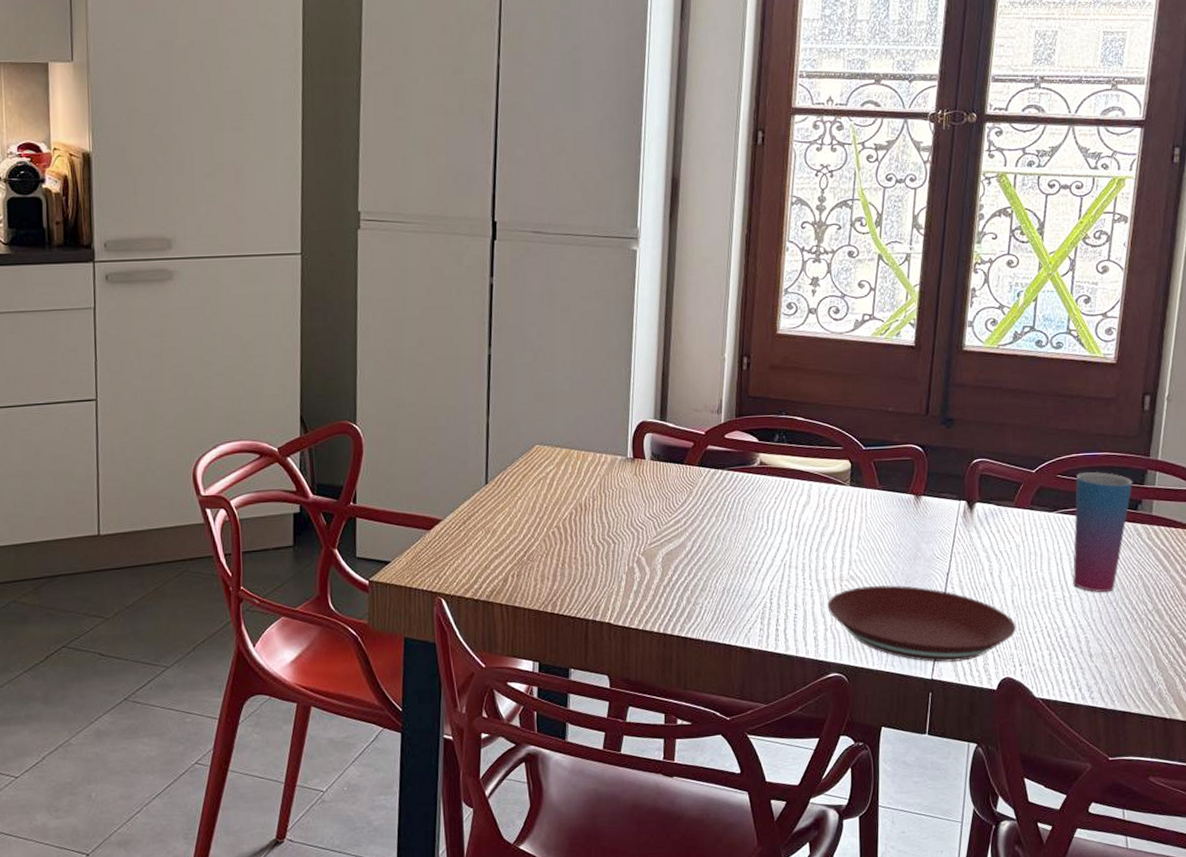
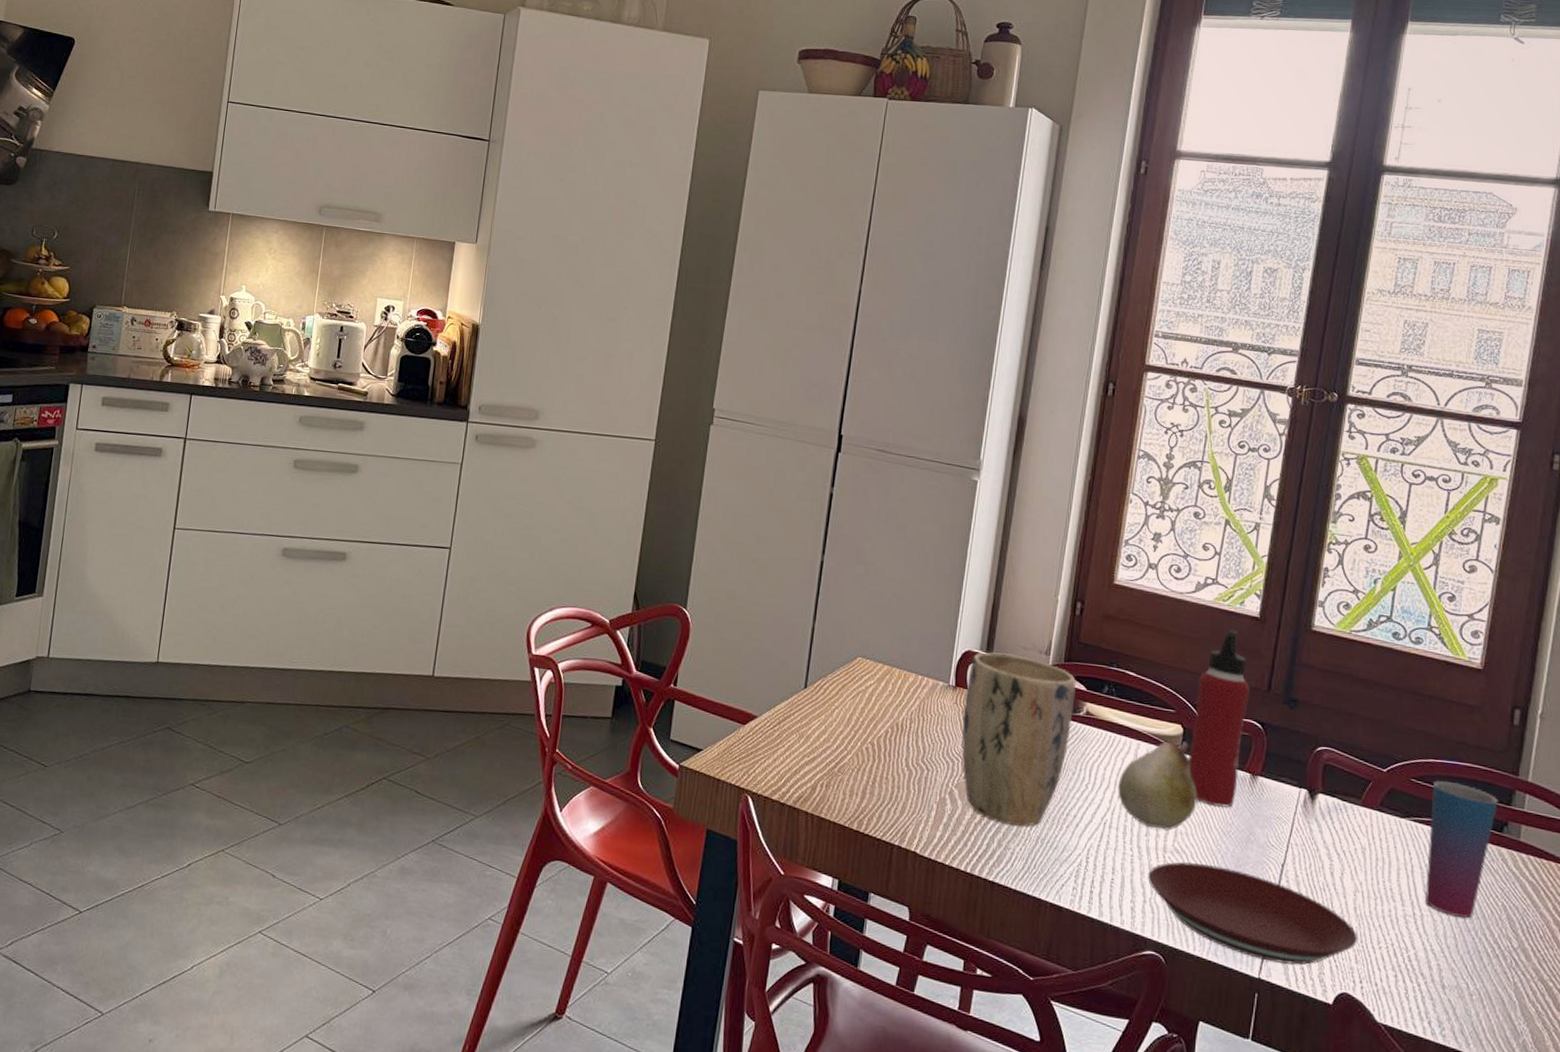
plant pot: none [642,418,749,582] -> present [961,652,1077,827]
fruit: none [794,474,868,562] -> present [1118,740,1197,831]
water bottle: none [857,361,910,531] -> present [1188,629,1250,807]

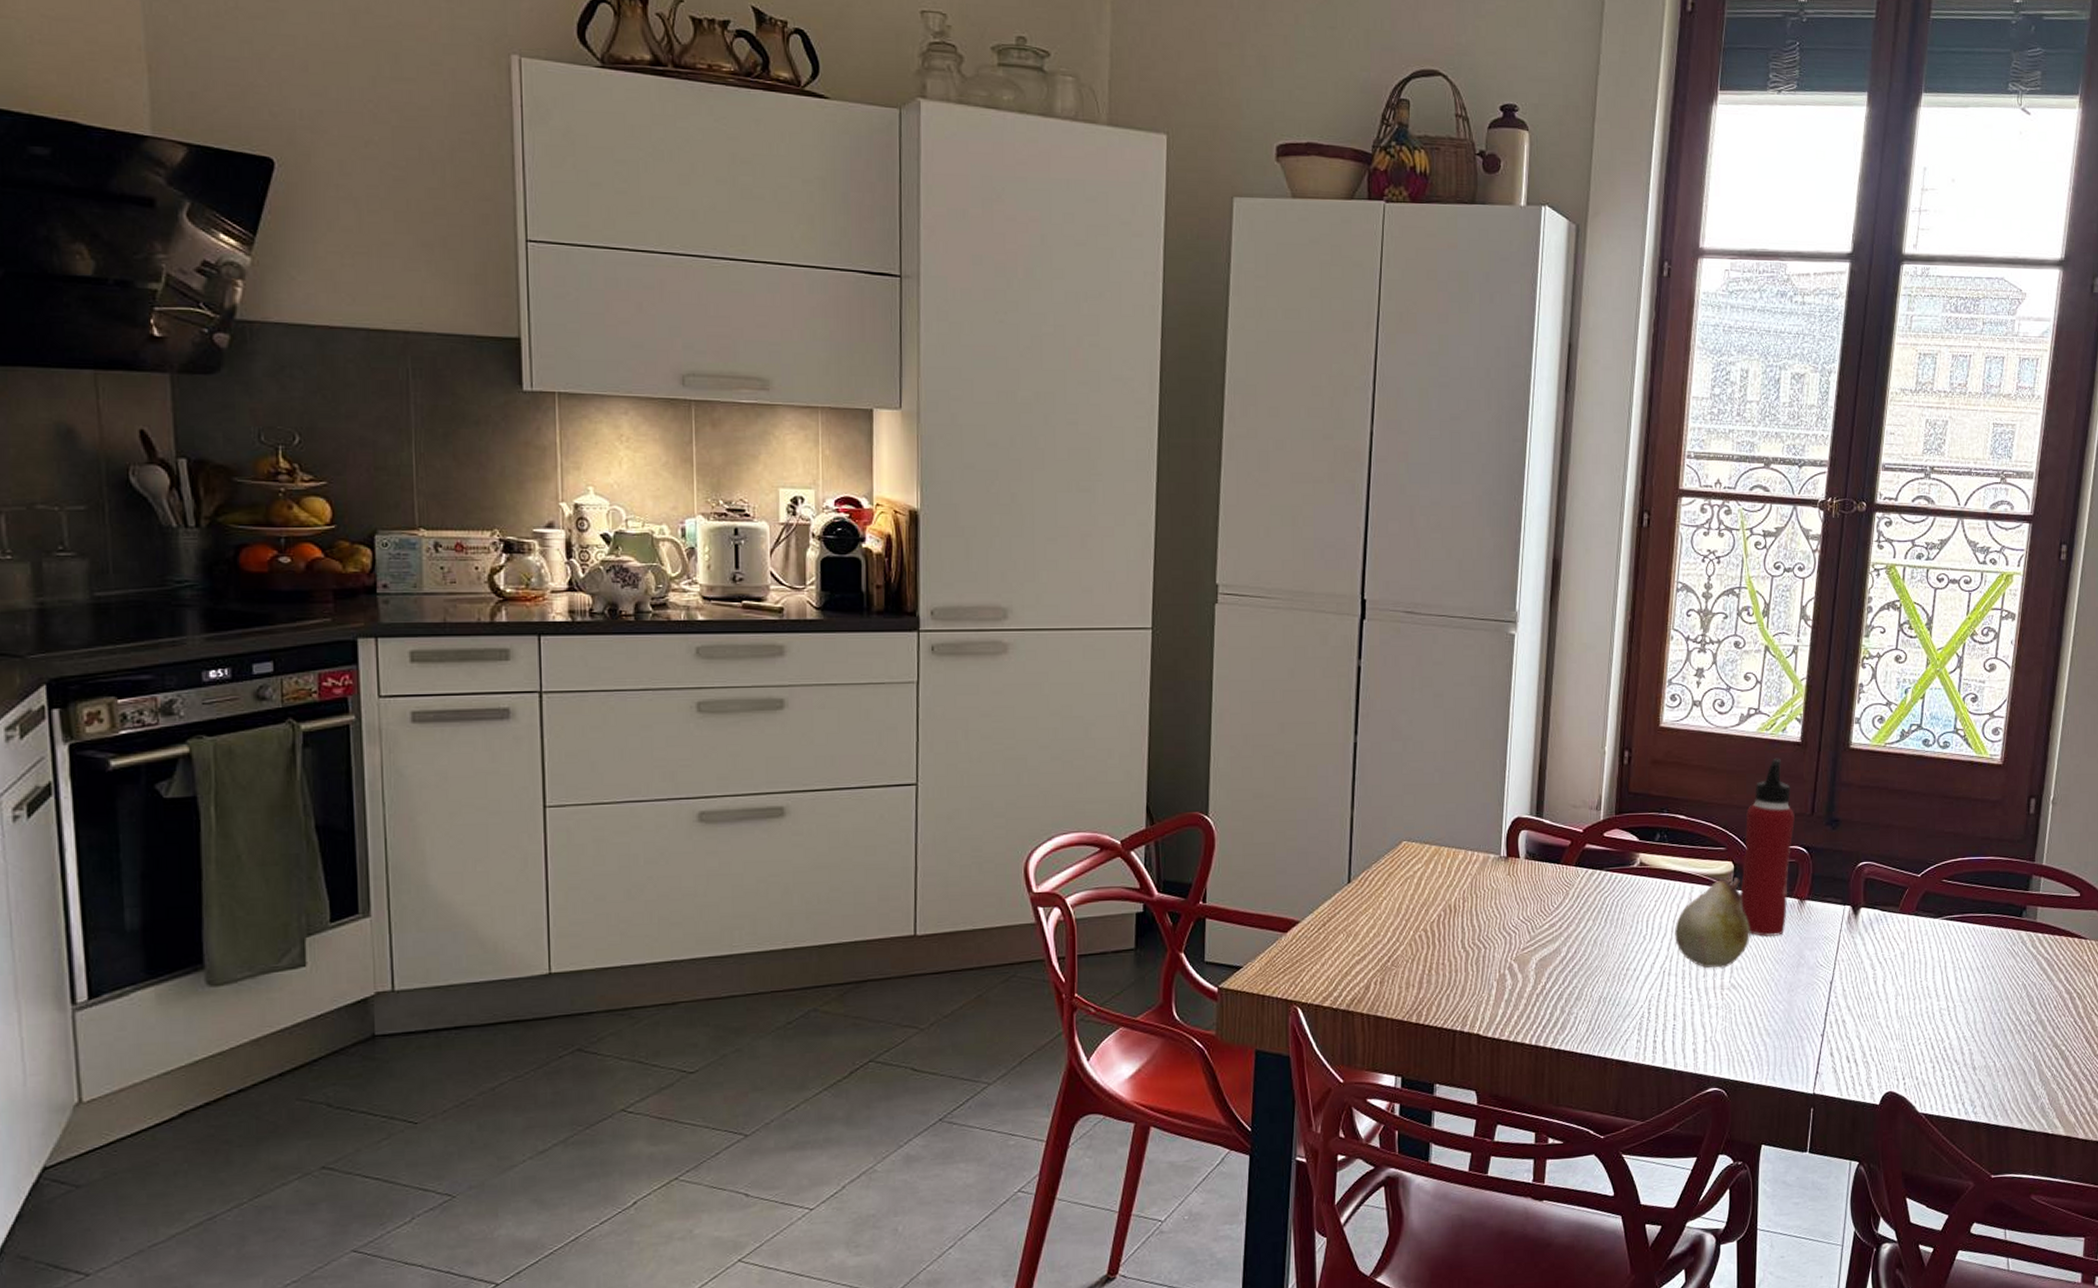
plant pot: present [961,652,1077,827] -> none [1516,814,1629,990]
plate: present [1147,861,1357,965] -> none [1706,994,1899,1076]
cup: present [1424,781,1498,918] -> none [1956,877,2018,1002]

